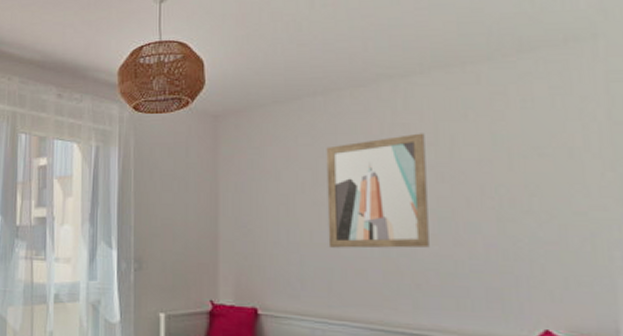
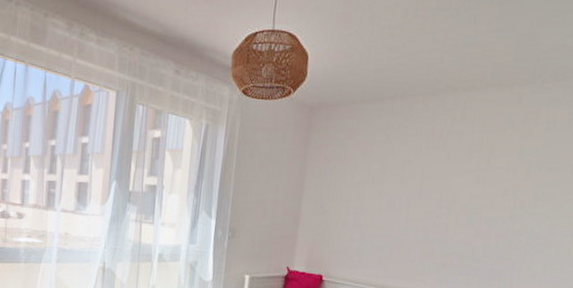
wall art: present [326,133,430,249] -> none [384,140,473,236]

